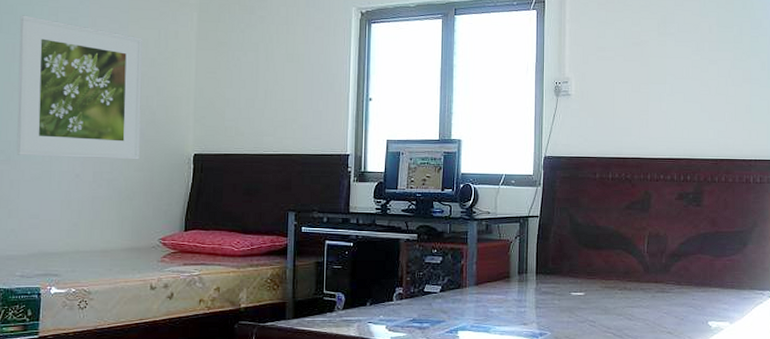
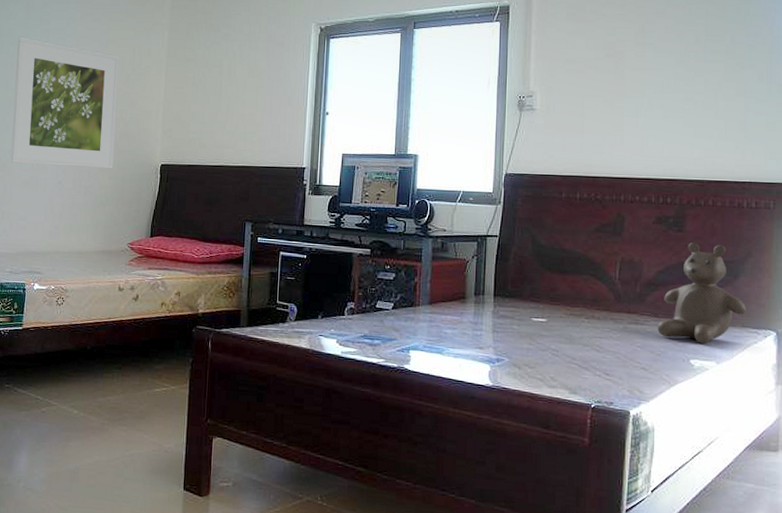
teddy bear: none [680,216,754,306] -> present [657,243,747,344]

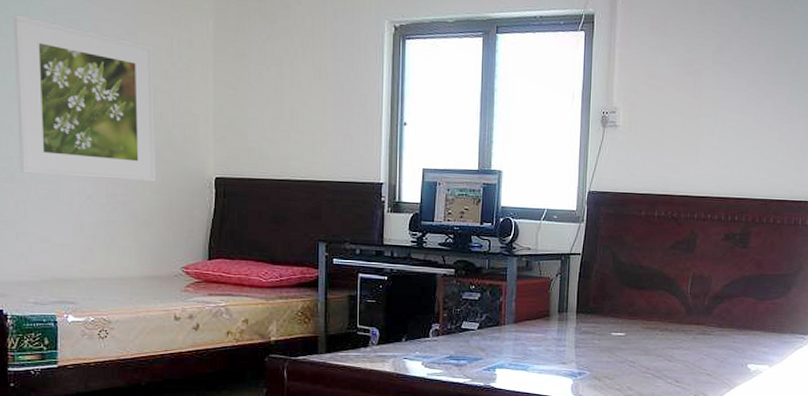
teddy bear: present [657,243,747,344] -> none [721,258,796,350]

